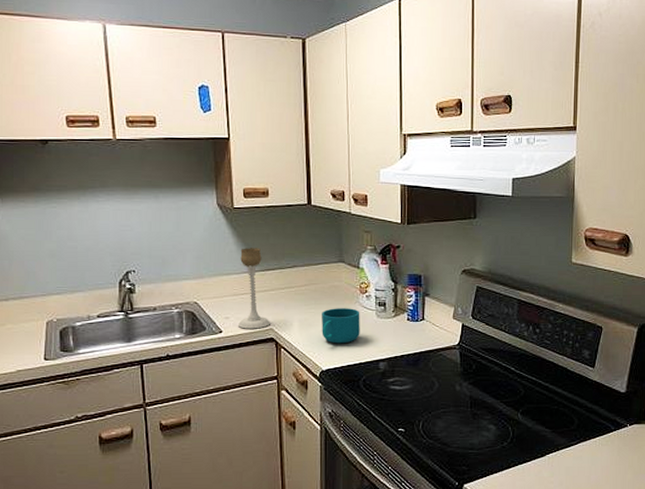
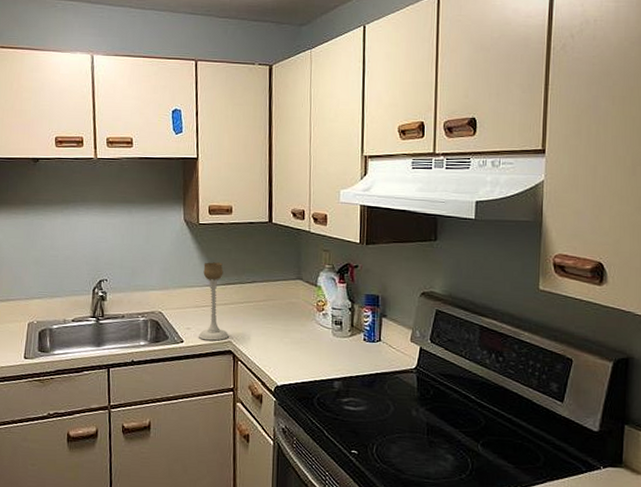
cup: present [322,308,360,344] -> none [278,324,316,361]

